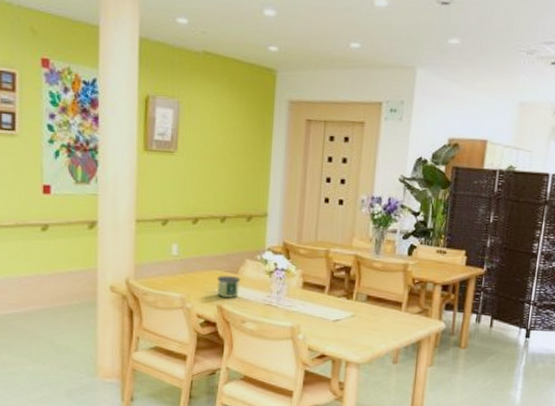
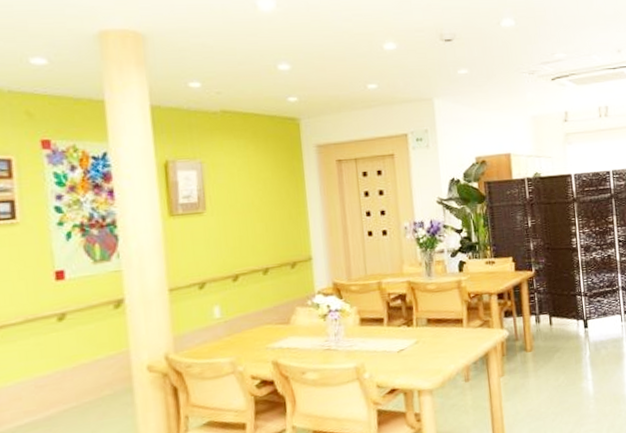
candle: present [217,276,241,298] -> none [267,327,294,352]

